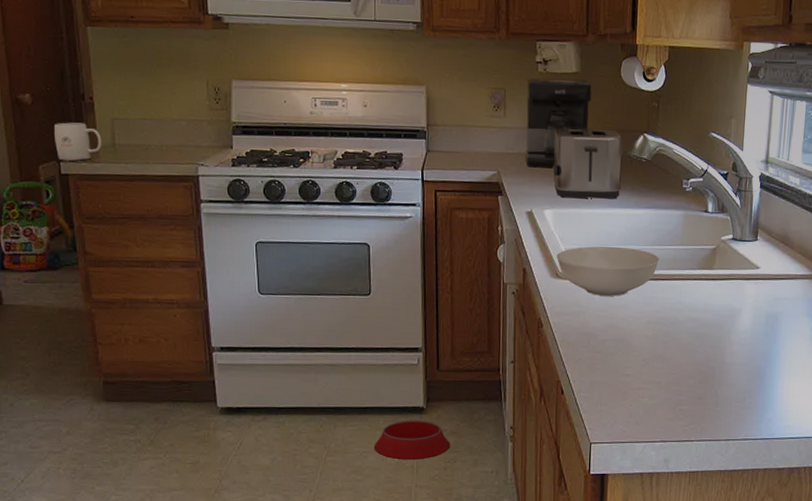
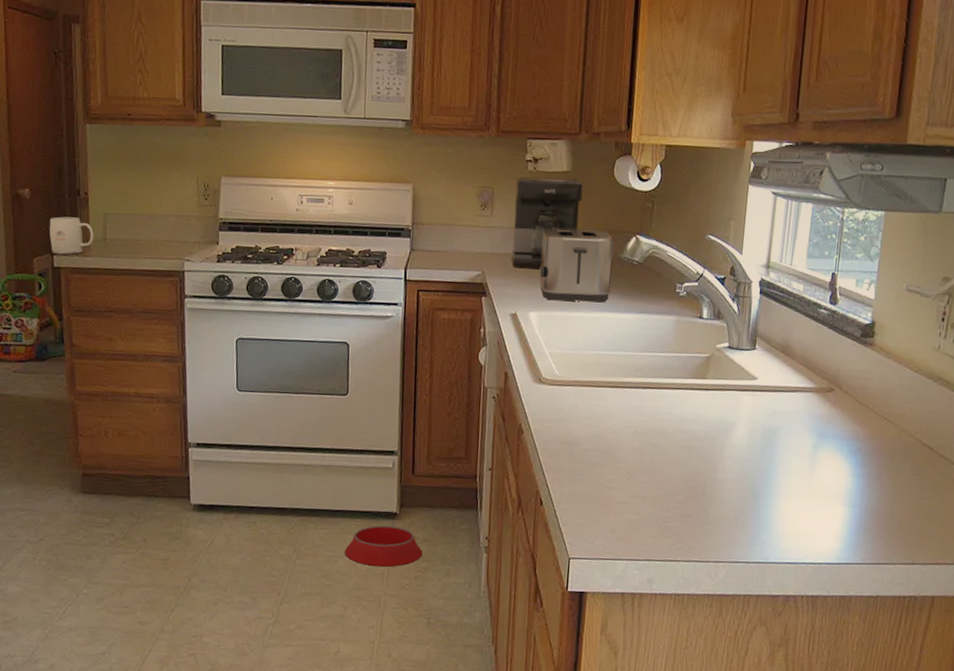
bowl: present [556,246,660,296] -> none [540,351,650,404]

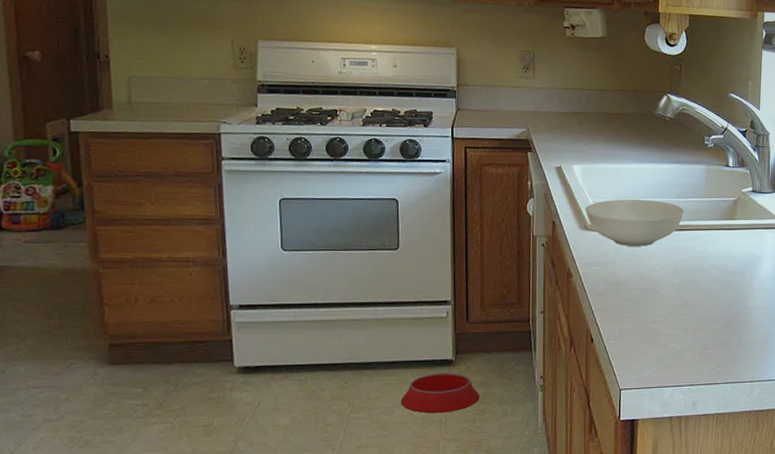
mug: present [50,216,94,255] -> none [65,80,117,119]
coffee maker: present [511,176,584,269] -> none [553,41,618,126]
toaster: present [539,228,614,302] -> none [581,88,648,155]
bowl: none [540,351,650,404] -> present [585,199,685,246]

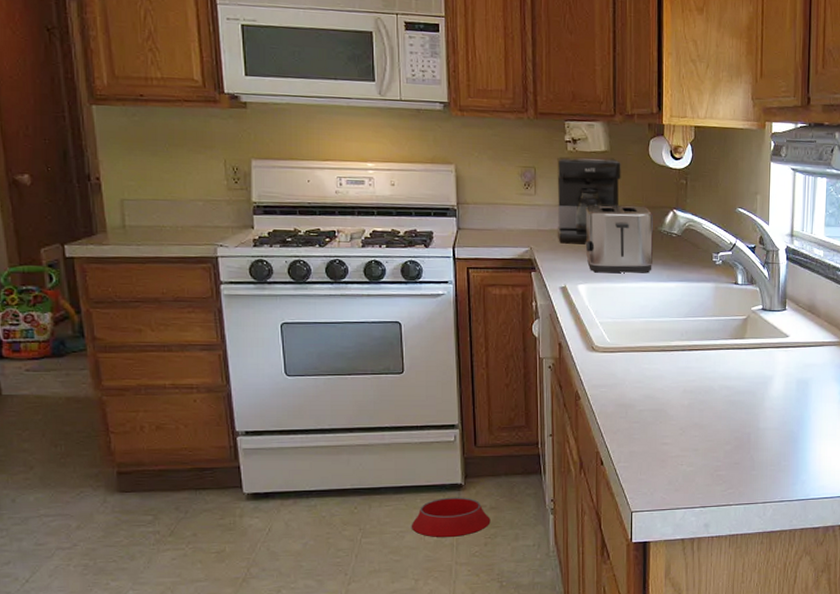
coffee maker: none [553,41,618,126] -> present [556,156,621,244]
toaster: none [581,88,648,155] -> present [585,205,653,273]
bowl: present [585,199,685,246] -> none [591,319,693,367]

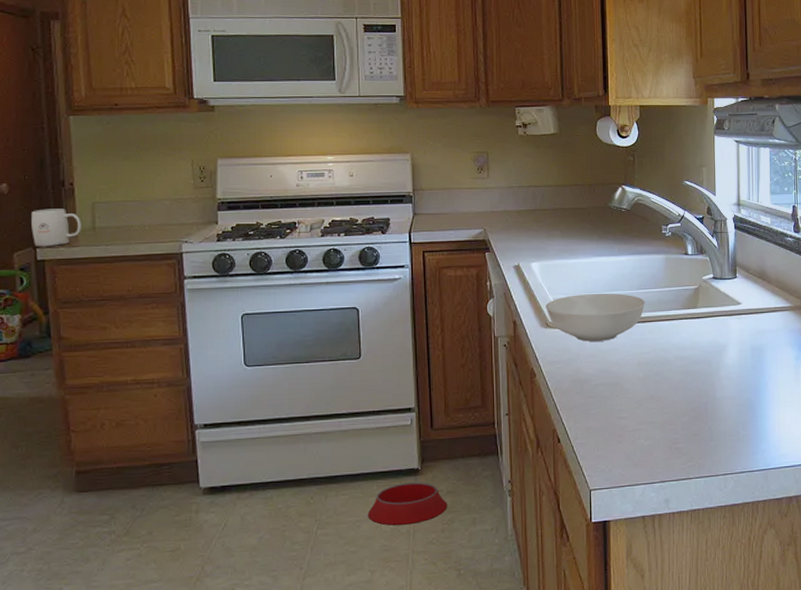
mug: none [57,203,111,244] -> present [31,209,82,247]
coffee maker: present [556,156,621,244] -> none [507,139,570,224]
toaster: present [585,205,653,273] -> none [537,183,603,250]
bowl: none [591,319,693,367] -> present [545,293,646,342]

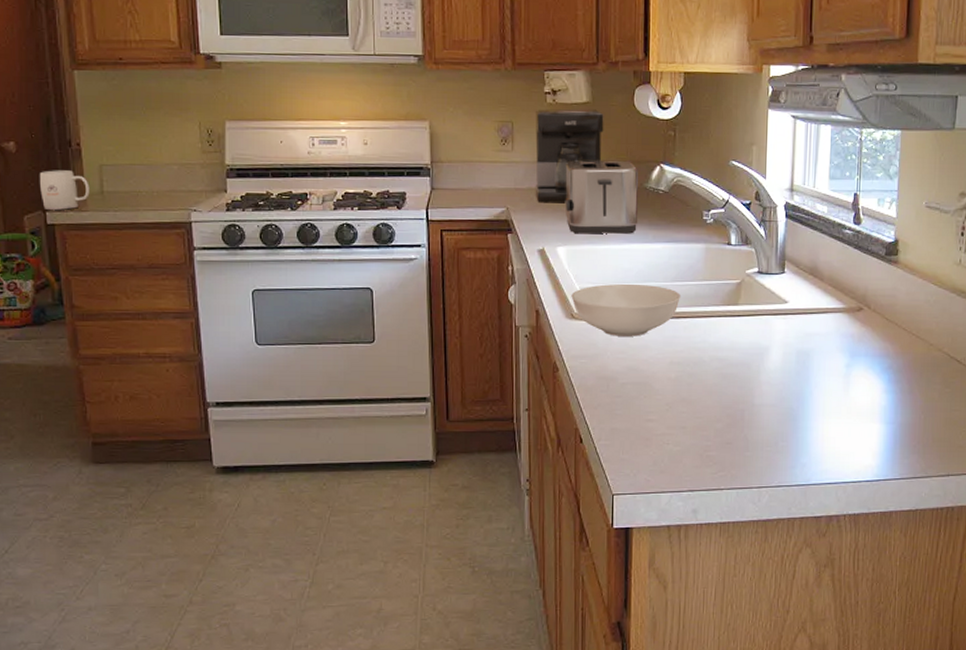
pet bowl: present [368,482,448,525] -> none [381,475,463,517]
coffee maker: none [507,139,570,224] -> present [535,108,604,203]
toaster: none [537,183,603,250] -> present [565,160,638,234]

